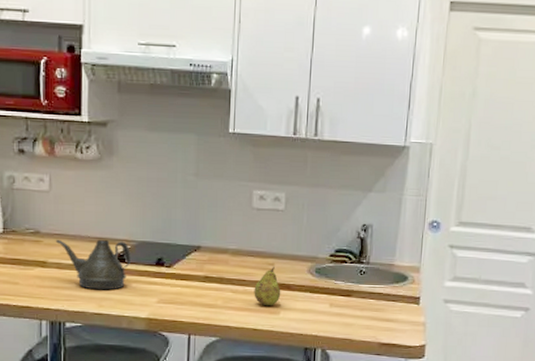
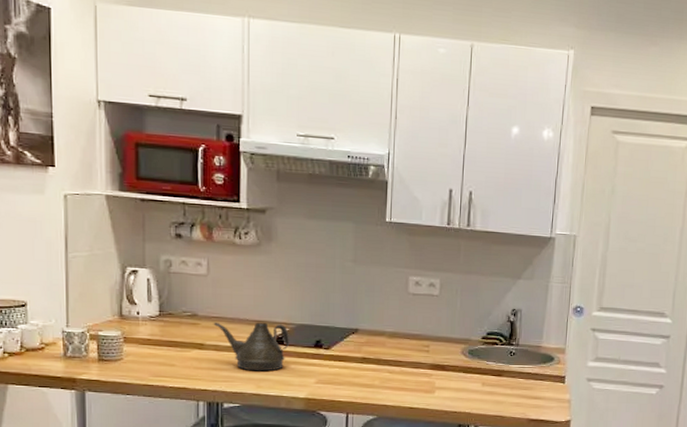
fruit: present [254,266,281,306] -> none [410,348,436,386]

